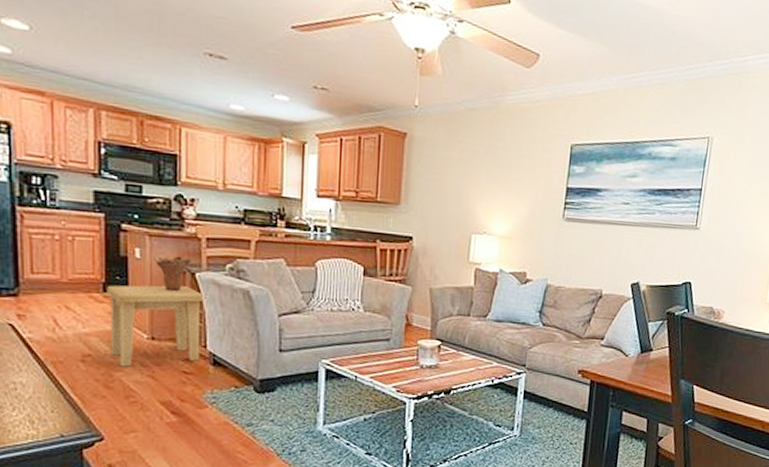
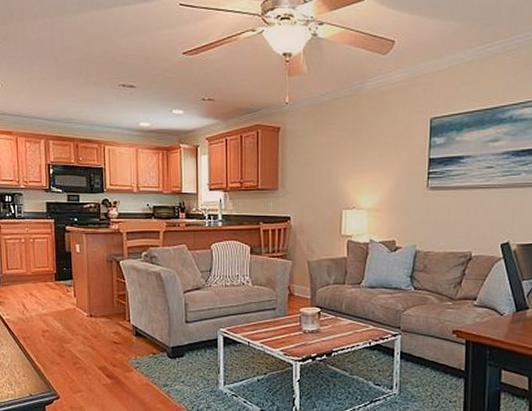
side table: present [107,285,204,367] -> none [57,272,127,340]
ceramic vessel: present [154,256,191,292] -> none [89,248,116,278]

